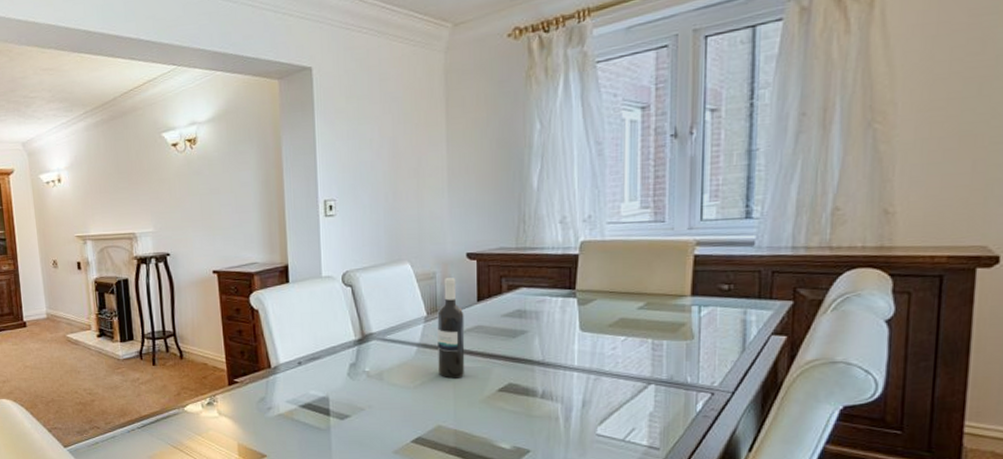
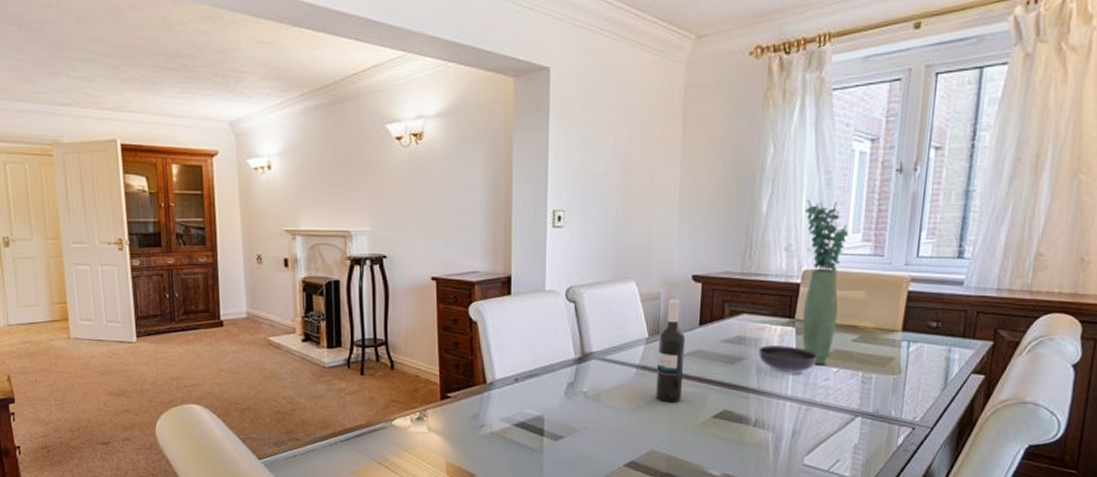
bowl: none [541,317,603,345] -> present [758,345,818,374]
vase: none [577,171,626,334] -> present [801,199,849,365]

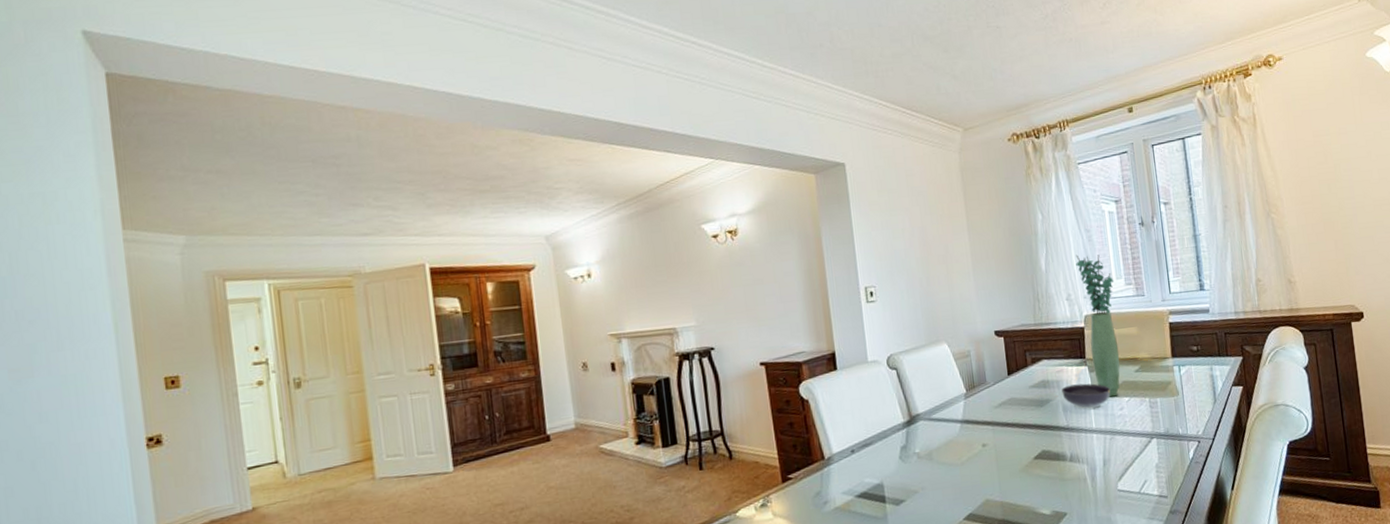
wine bottle: present [656,300,686,403] -> none [975,354,1005,451]

